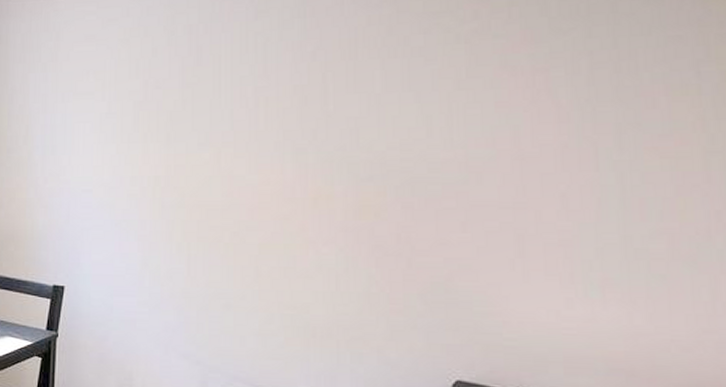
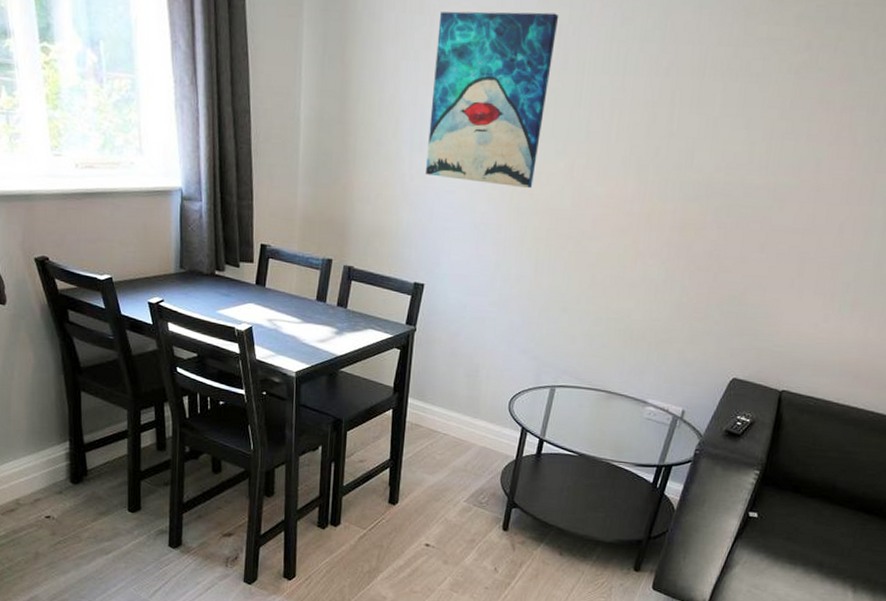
wall art: none [60,15,188,181] -> present [426,11,559,188]

